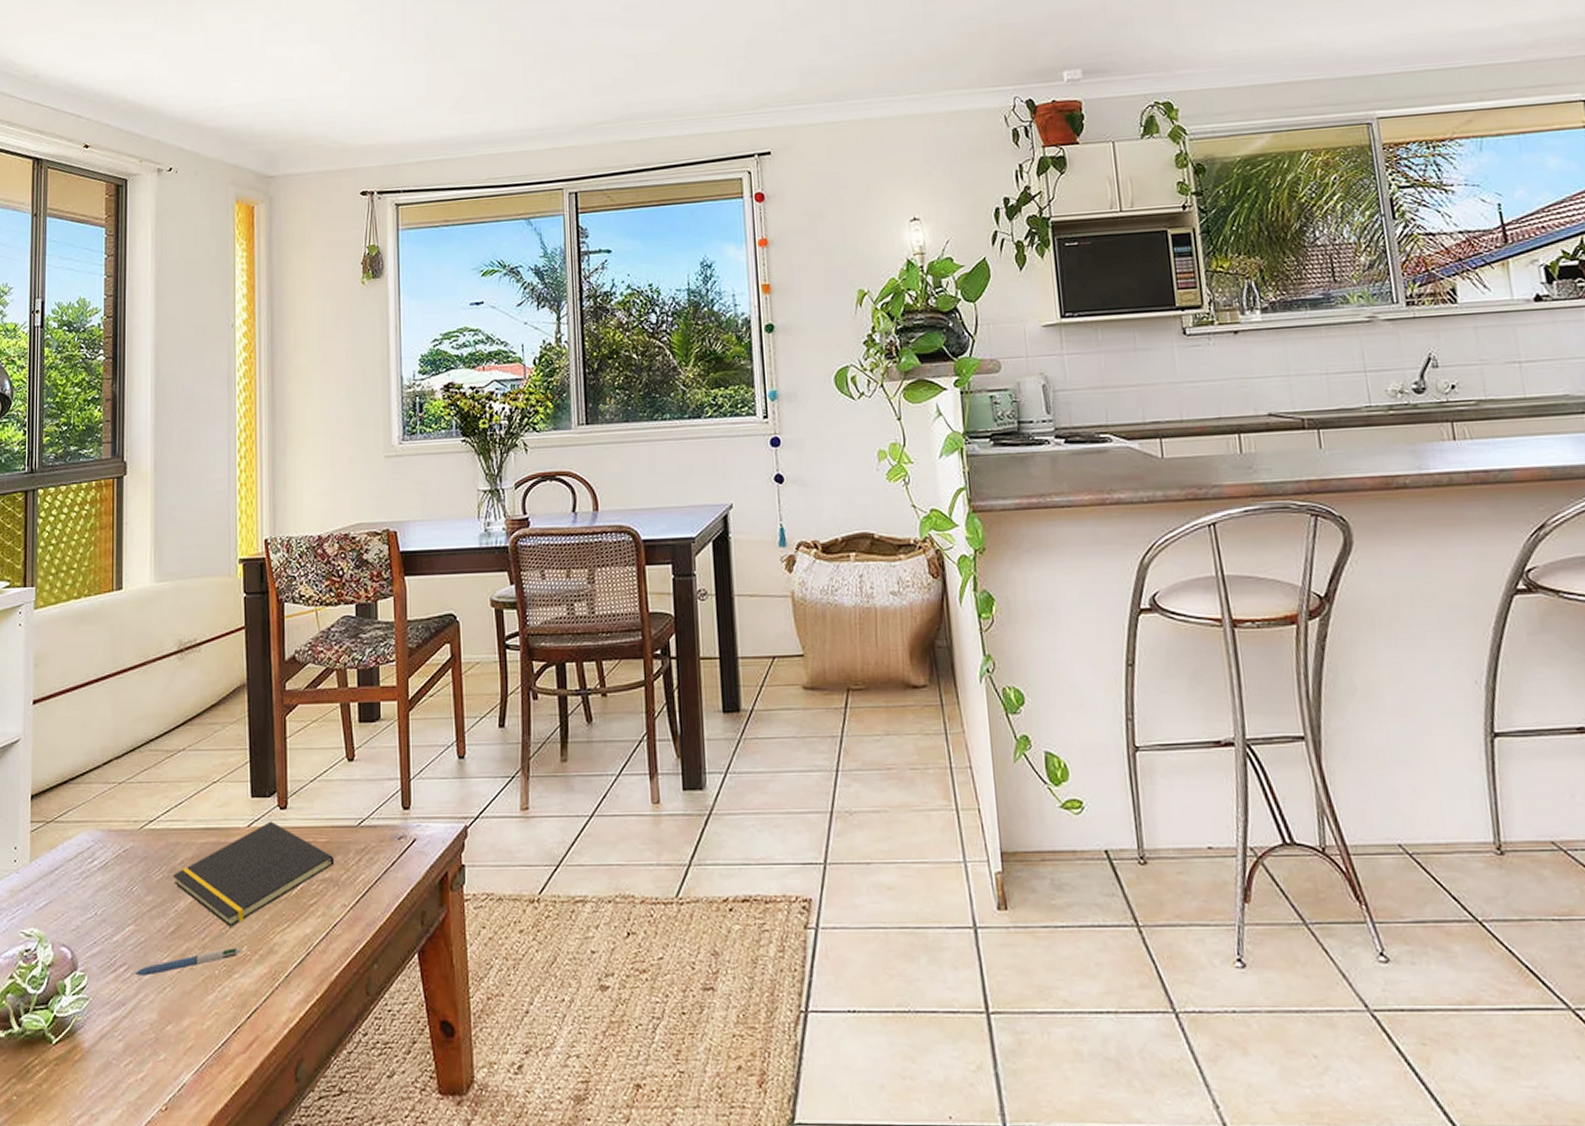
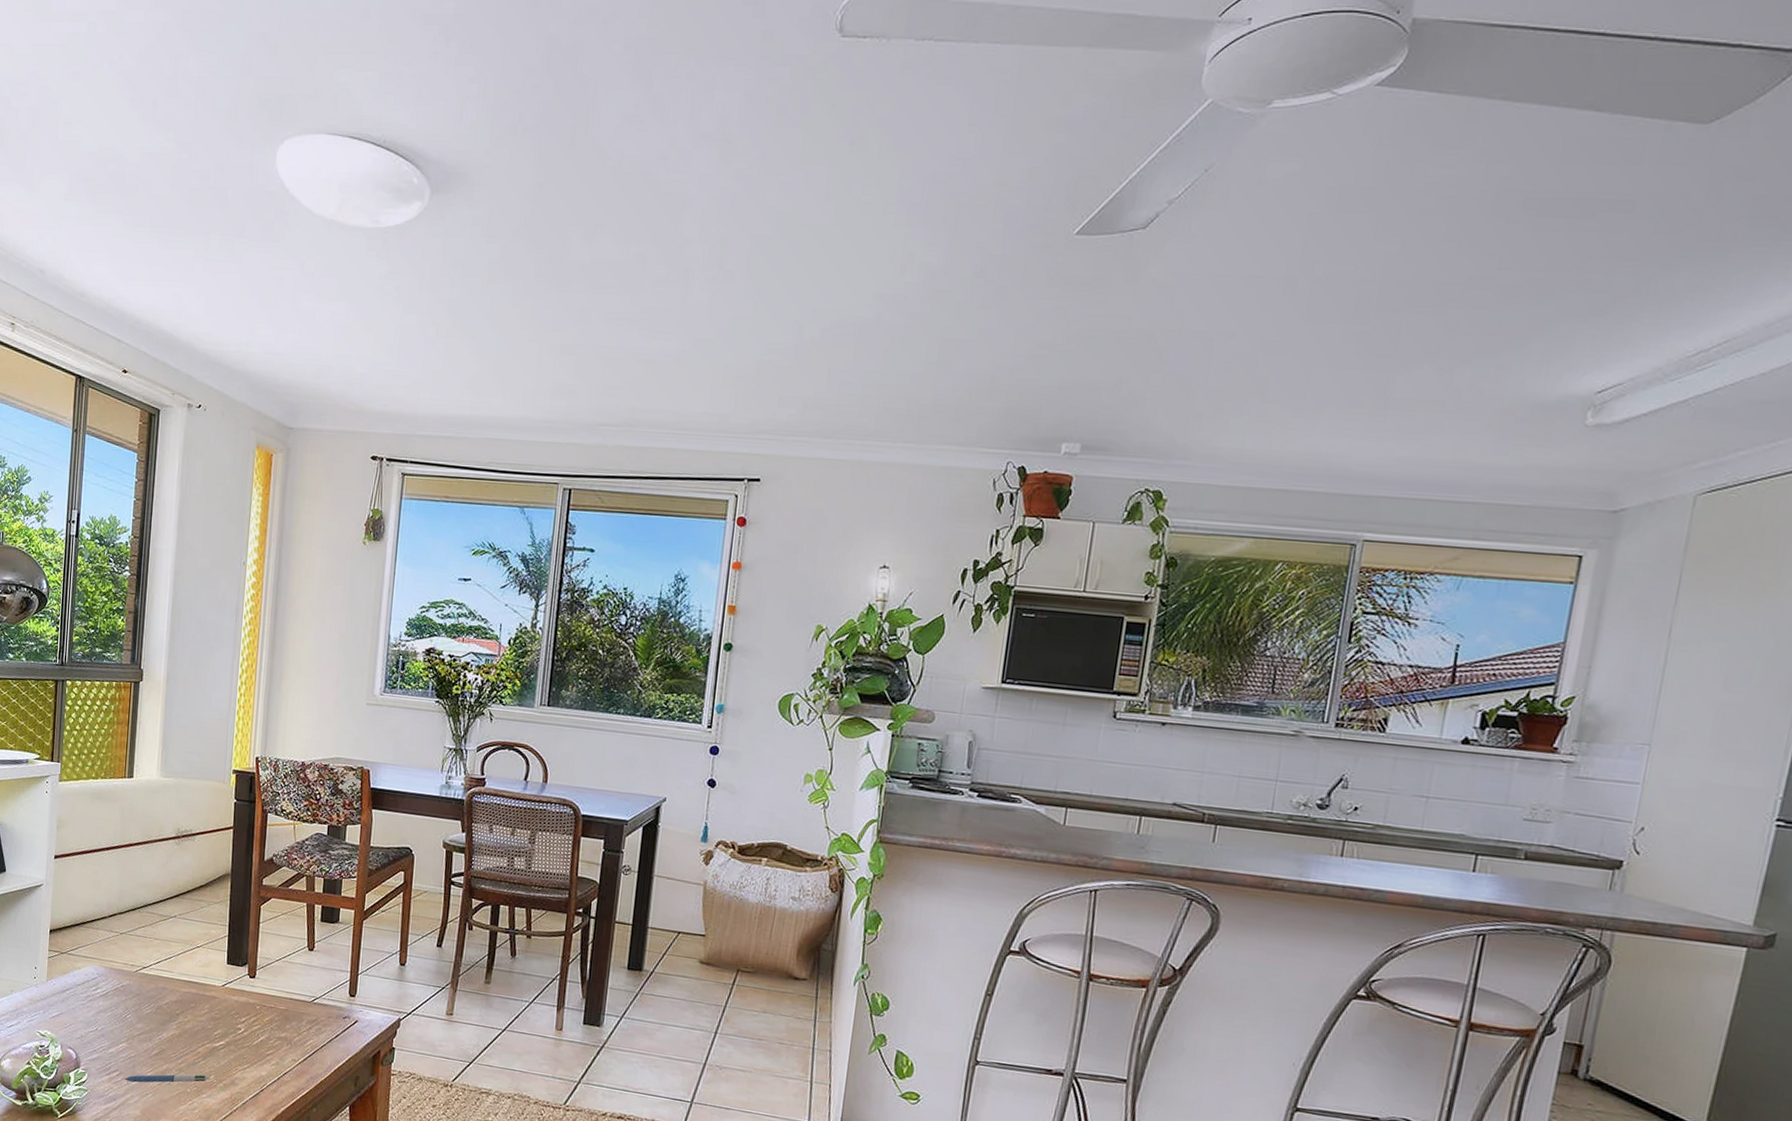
notepad: present [172,821,335,927] -> none [158,985,290,1059]

